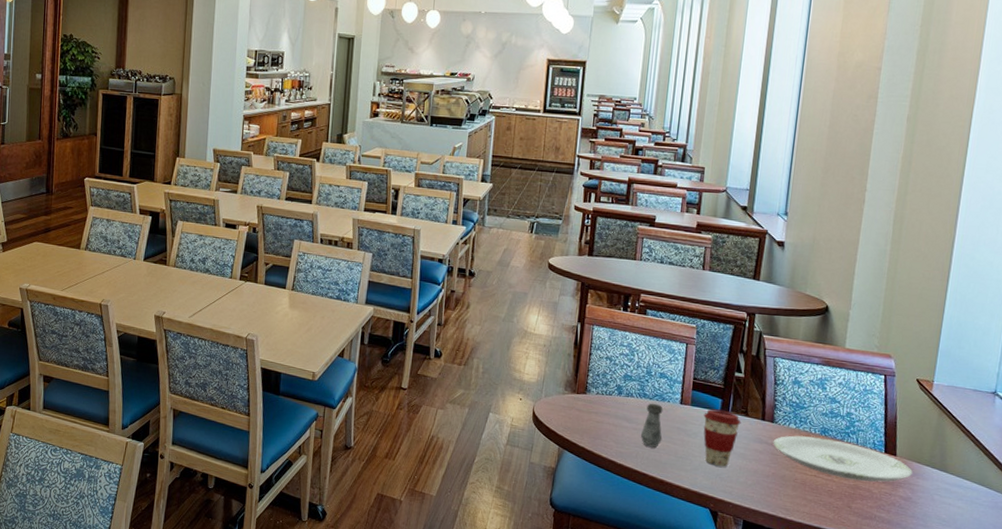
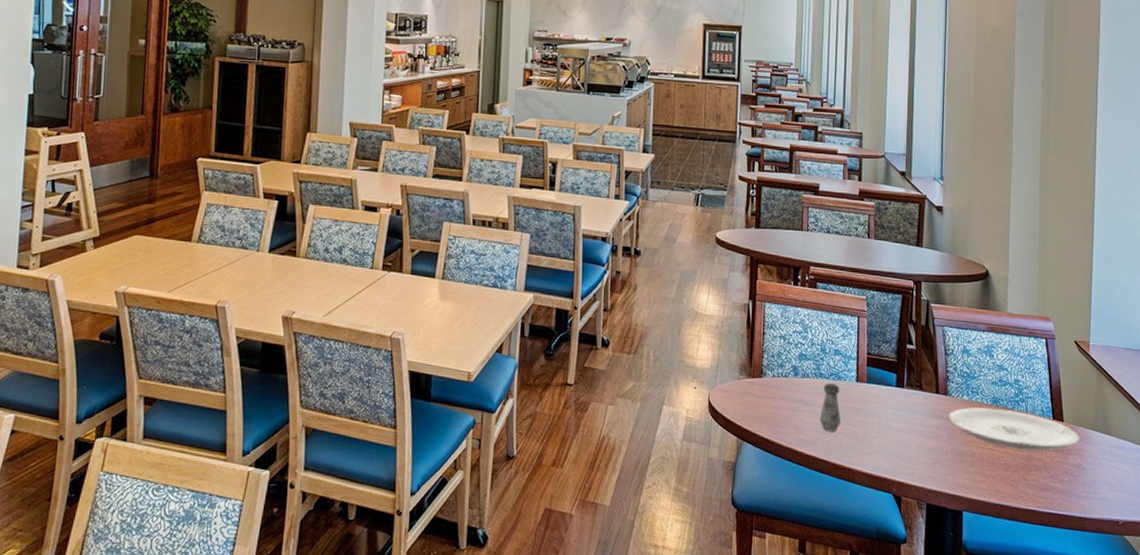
coffee cup: present [703,409,741,467] -> none [880,385,917,447]

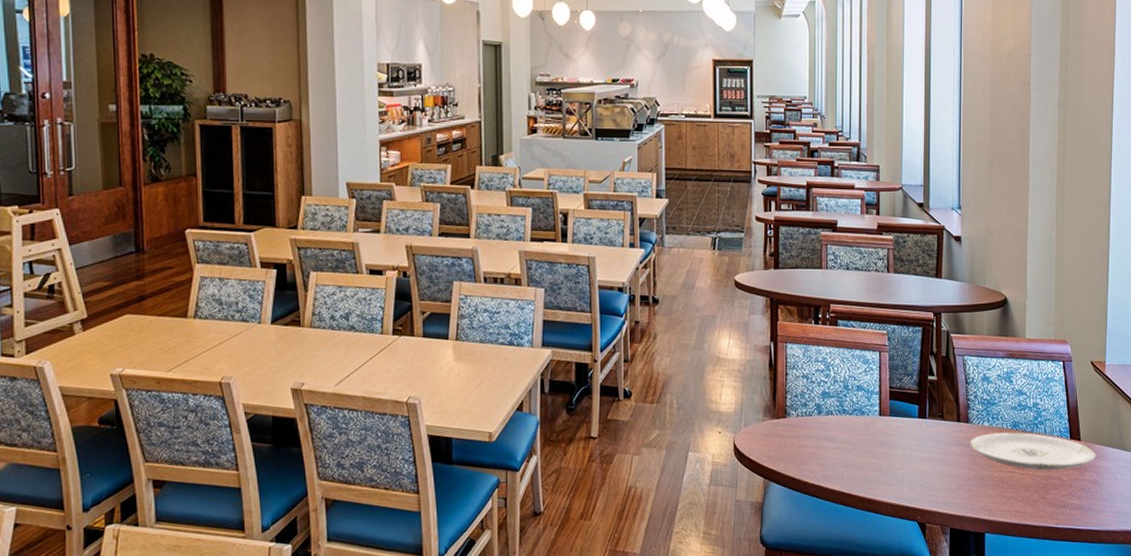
salt shaker: present [819,382,841,431] -> none [844,418,866,465]

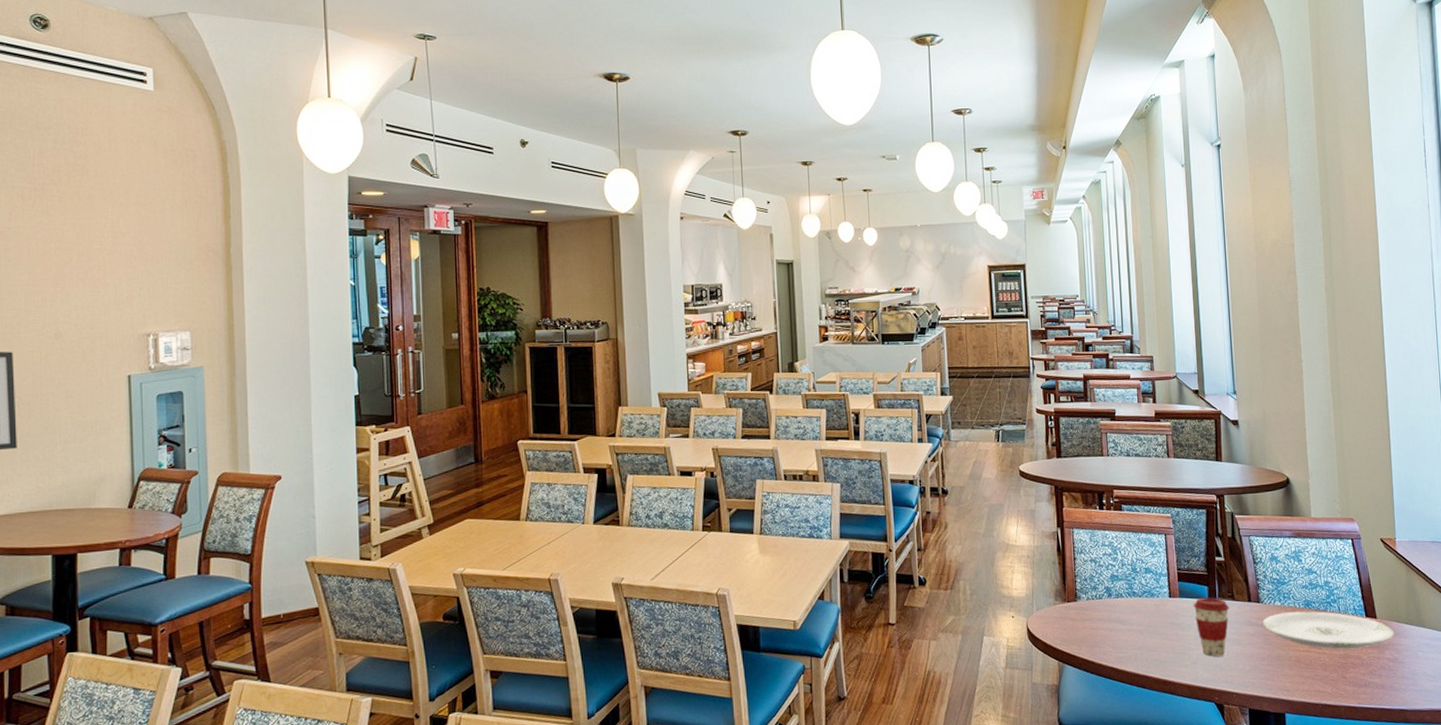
coffee cup: none [903,416,939,476] -> present [1193,597,1230,657]

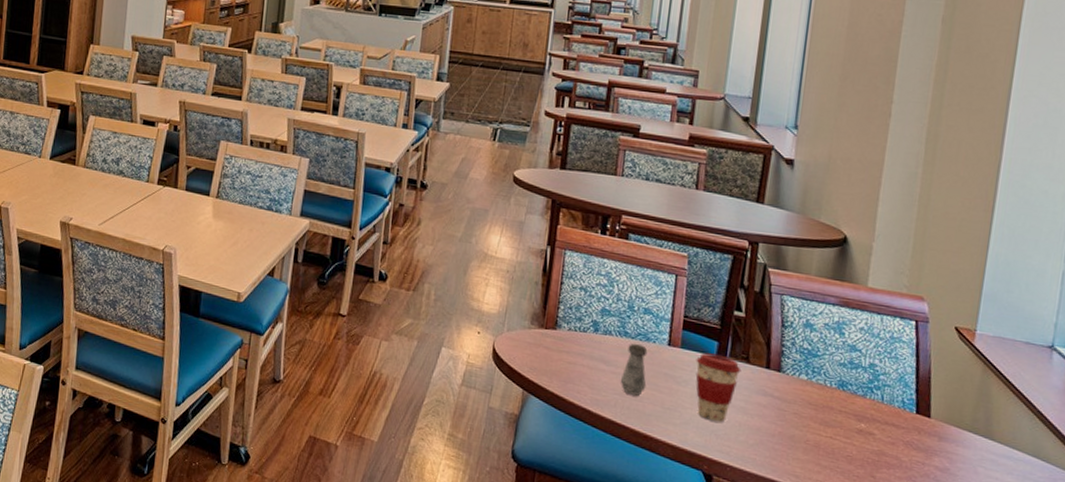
salt shaker: none [1136,600,1158,647] -> present [620,343,648,396]
plate: present [1262,611,1394,649] -> none [779,388,951,449]

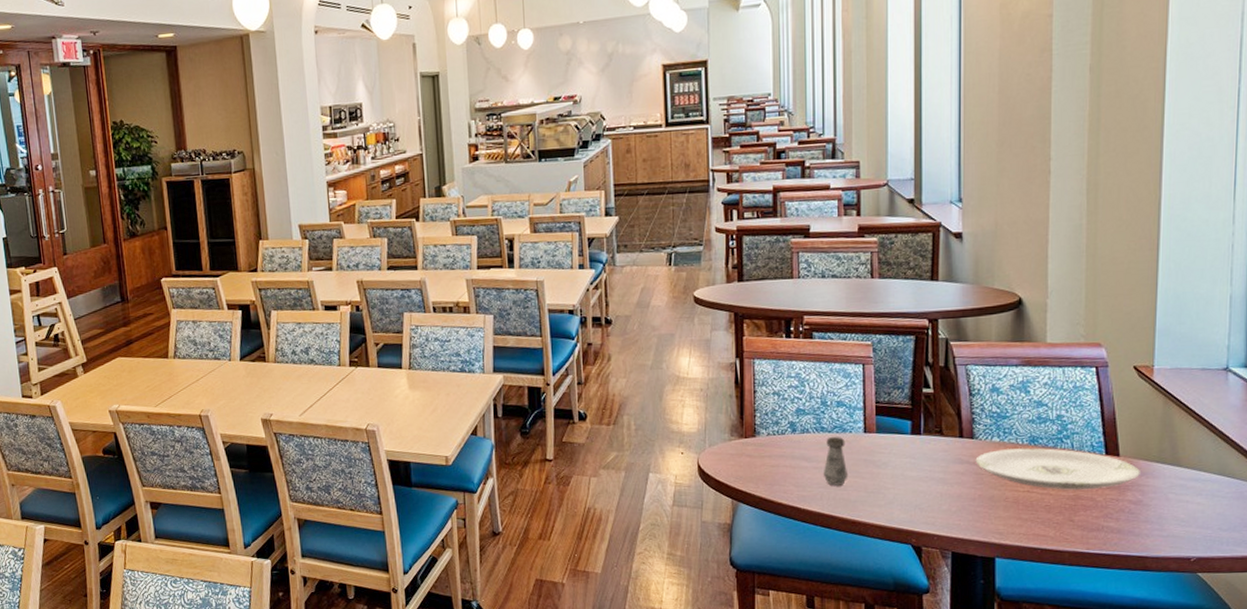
coffee cup: present [695,353,741,422] -> none [892,432,936,497]
plate: none [779,388,951,449] -> present [975,448,1140,490]

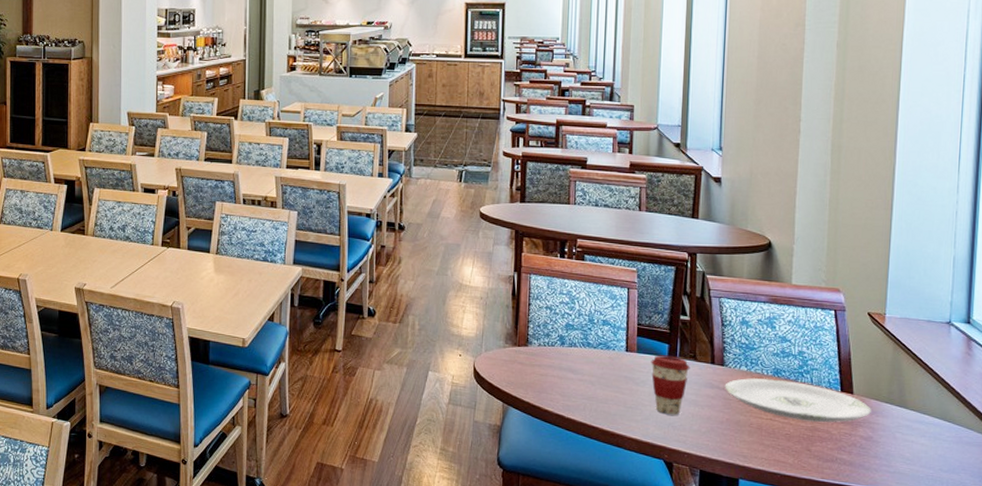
salt shaker: present [823,436,848,486] -> none [587,352,610,398]
coffee cup: none [892,432,936,497] -> present [651,355,690,415]

